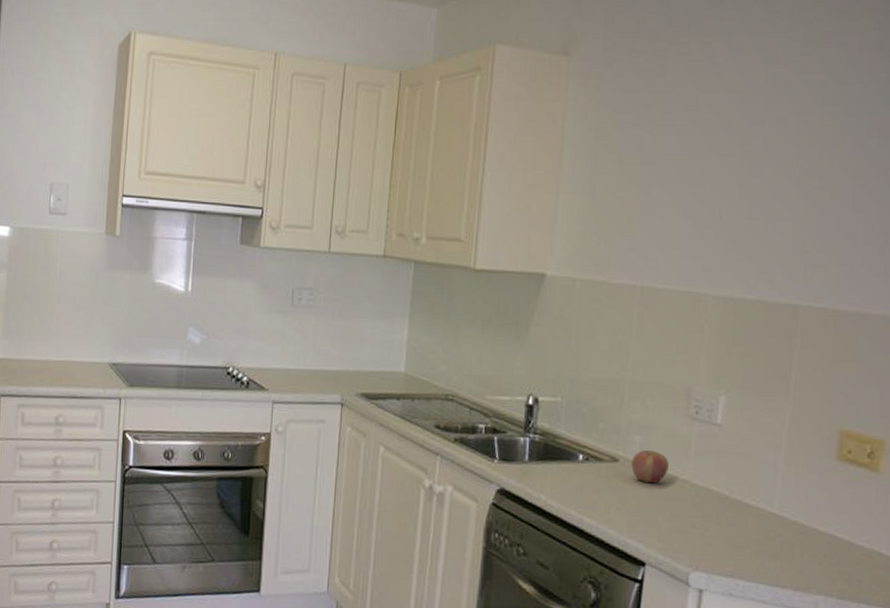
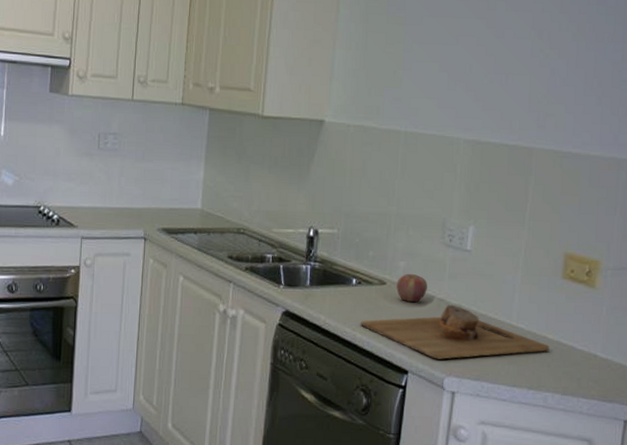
cutting board: none [587,487,821,551] -> present [360,304,550,360]

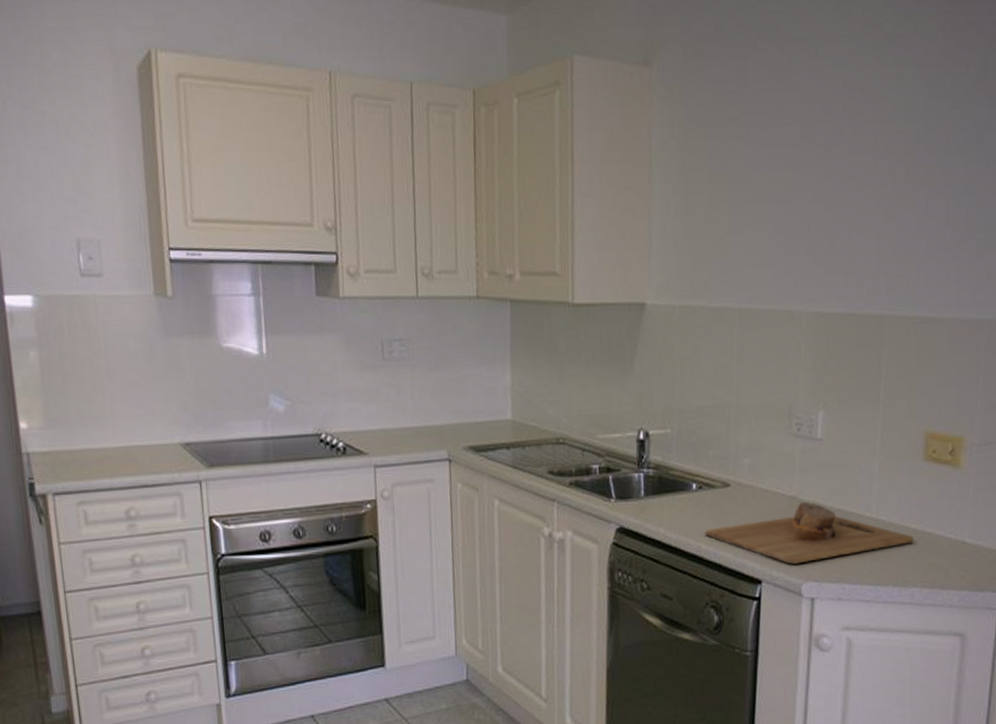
apple: present [396,273,427,303] -> none [742,471,776,504]

